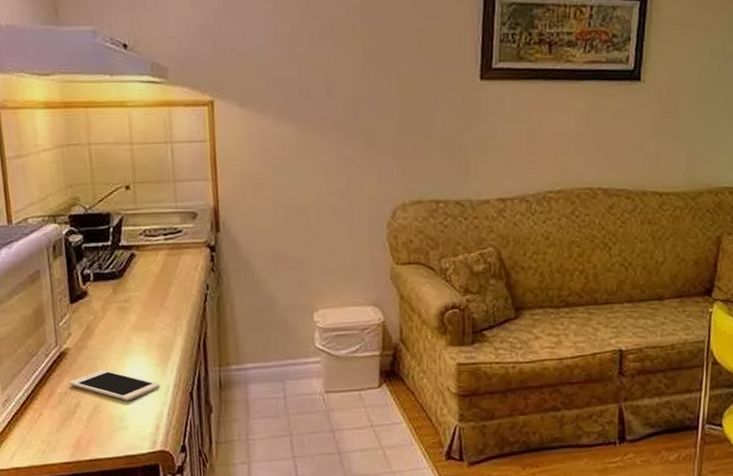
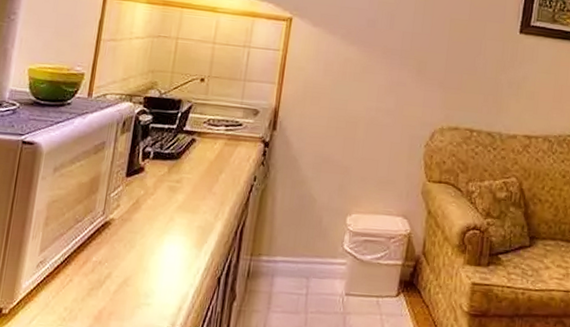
cell phone: present [69,370,159,401] -> none [106,244,191,278]

